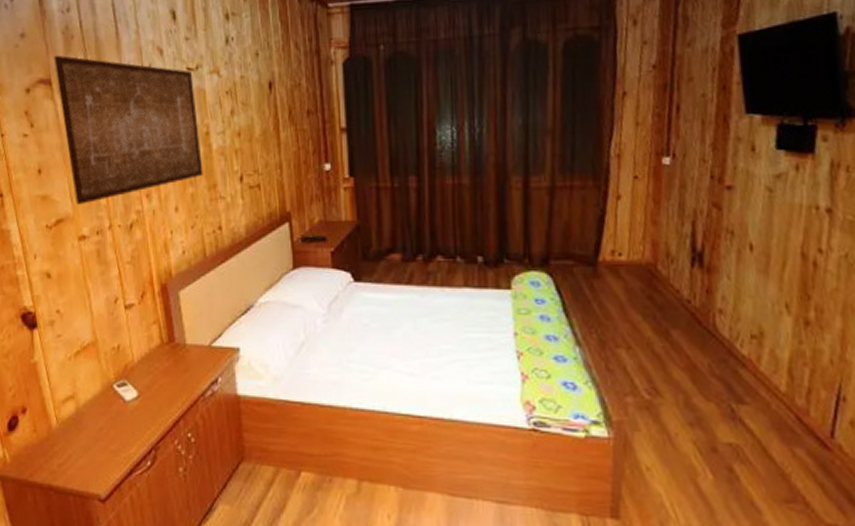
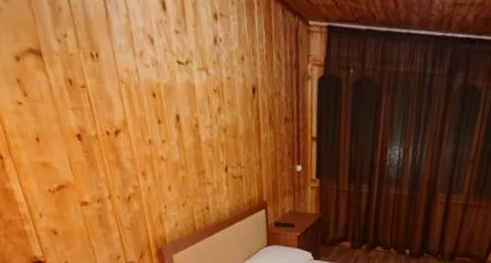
wall art: present [54,55,203,205] -> none [42,26,193,175]

